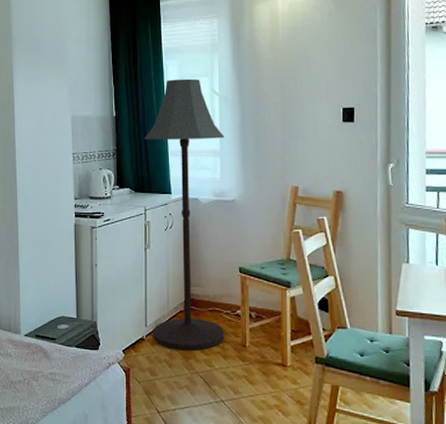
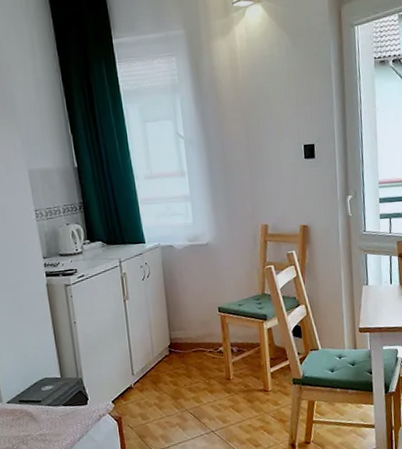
floor lamp: present [144,78,225,351] -> none [110,122,210,393]

